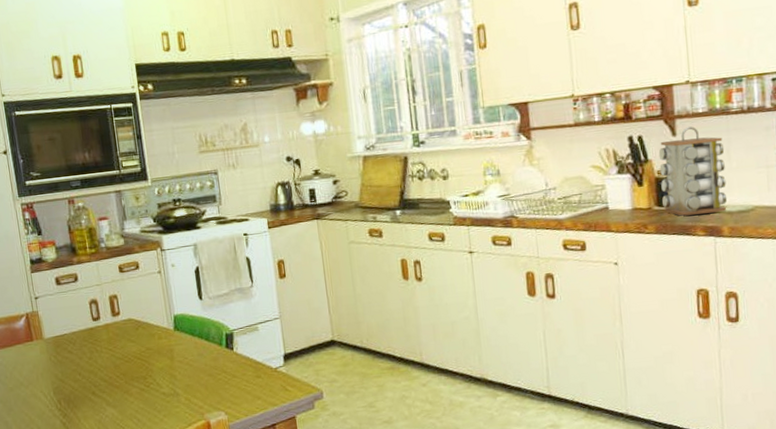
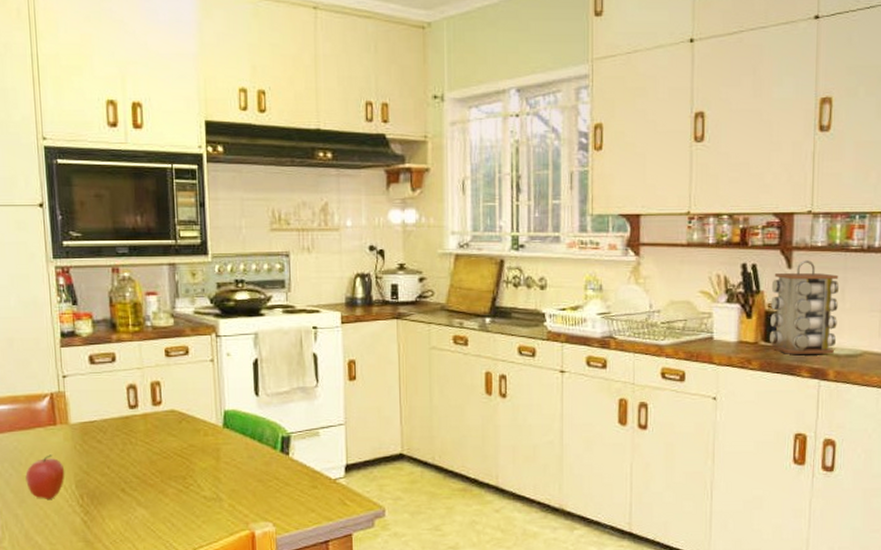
fruit: none [11,367,44,406] -> present [25,454,65,499]

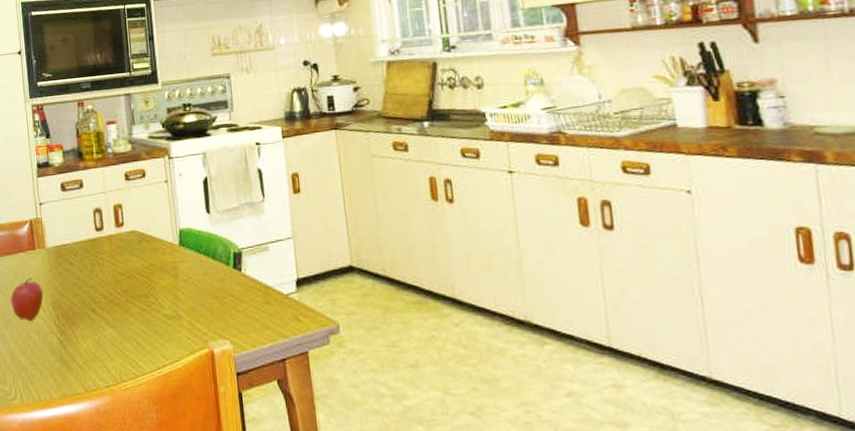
spice rack: present [770,260,840,355] -> none [737,32,830,138]

